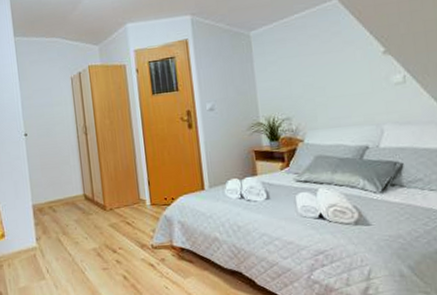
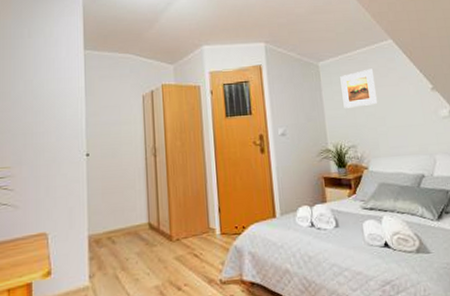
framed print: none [274,34,318,80] -> present [340,68,378,108]

